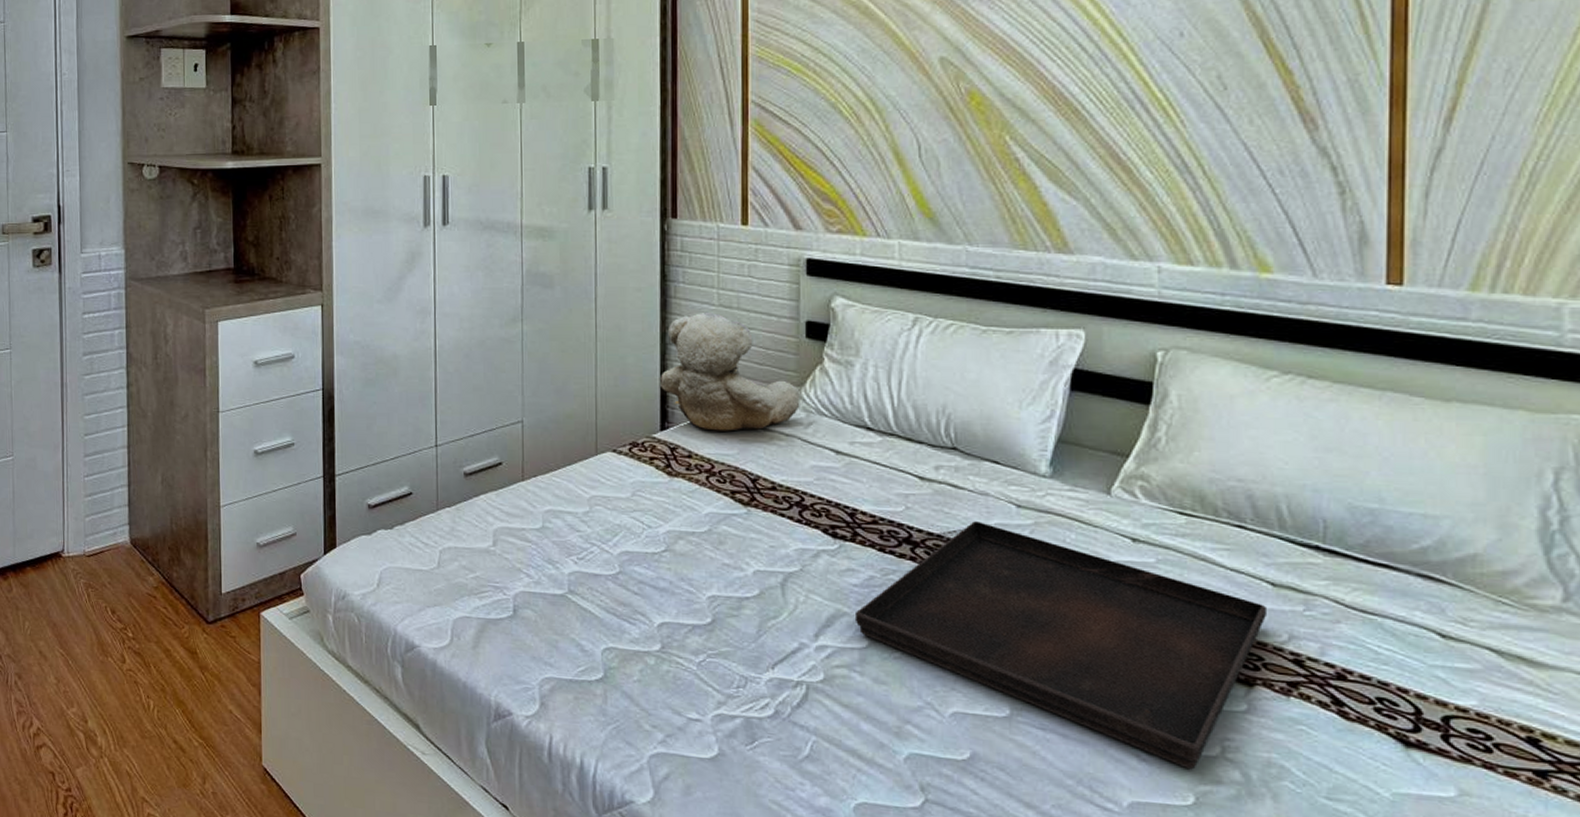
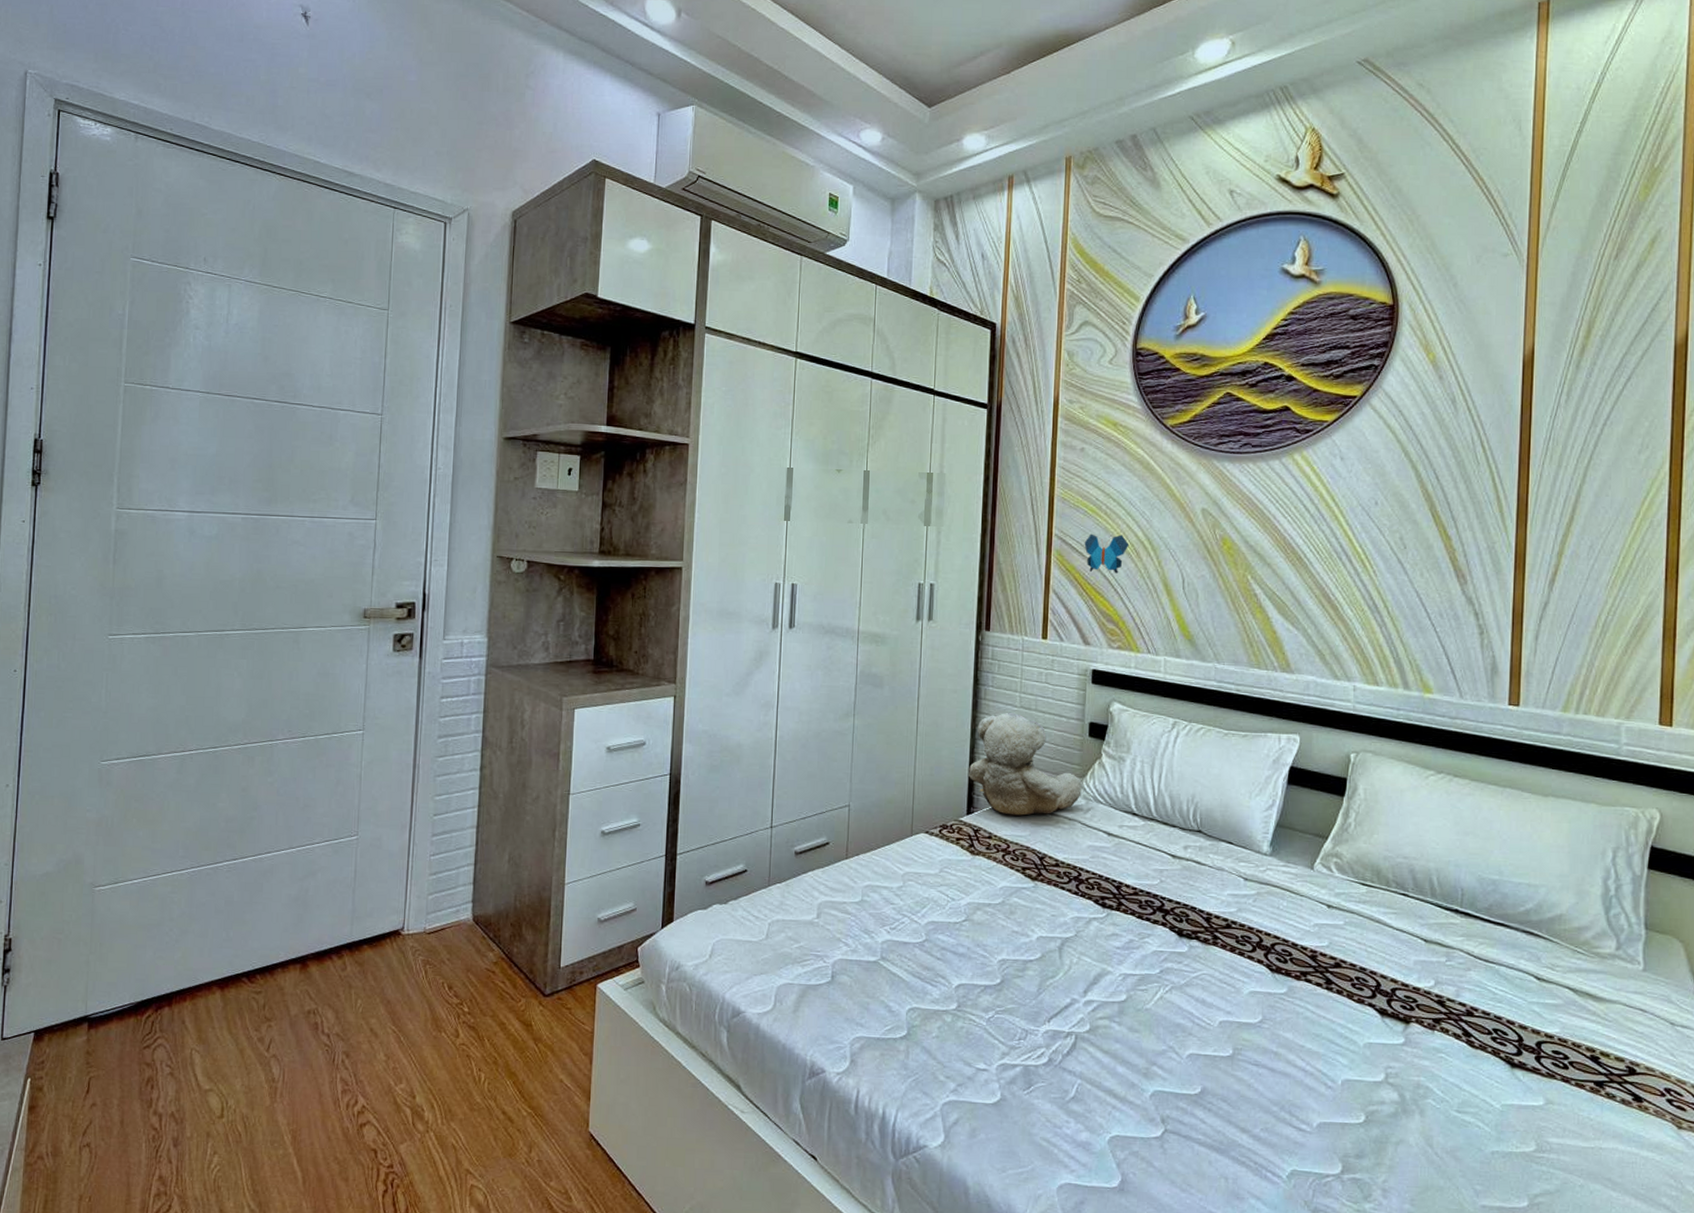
decorative butterfly: none [789,96,847,144] -> present [1084,533,1130,574]
serving tray: present [854,521,1266,770] -> none [1116,892,1420,1094]

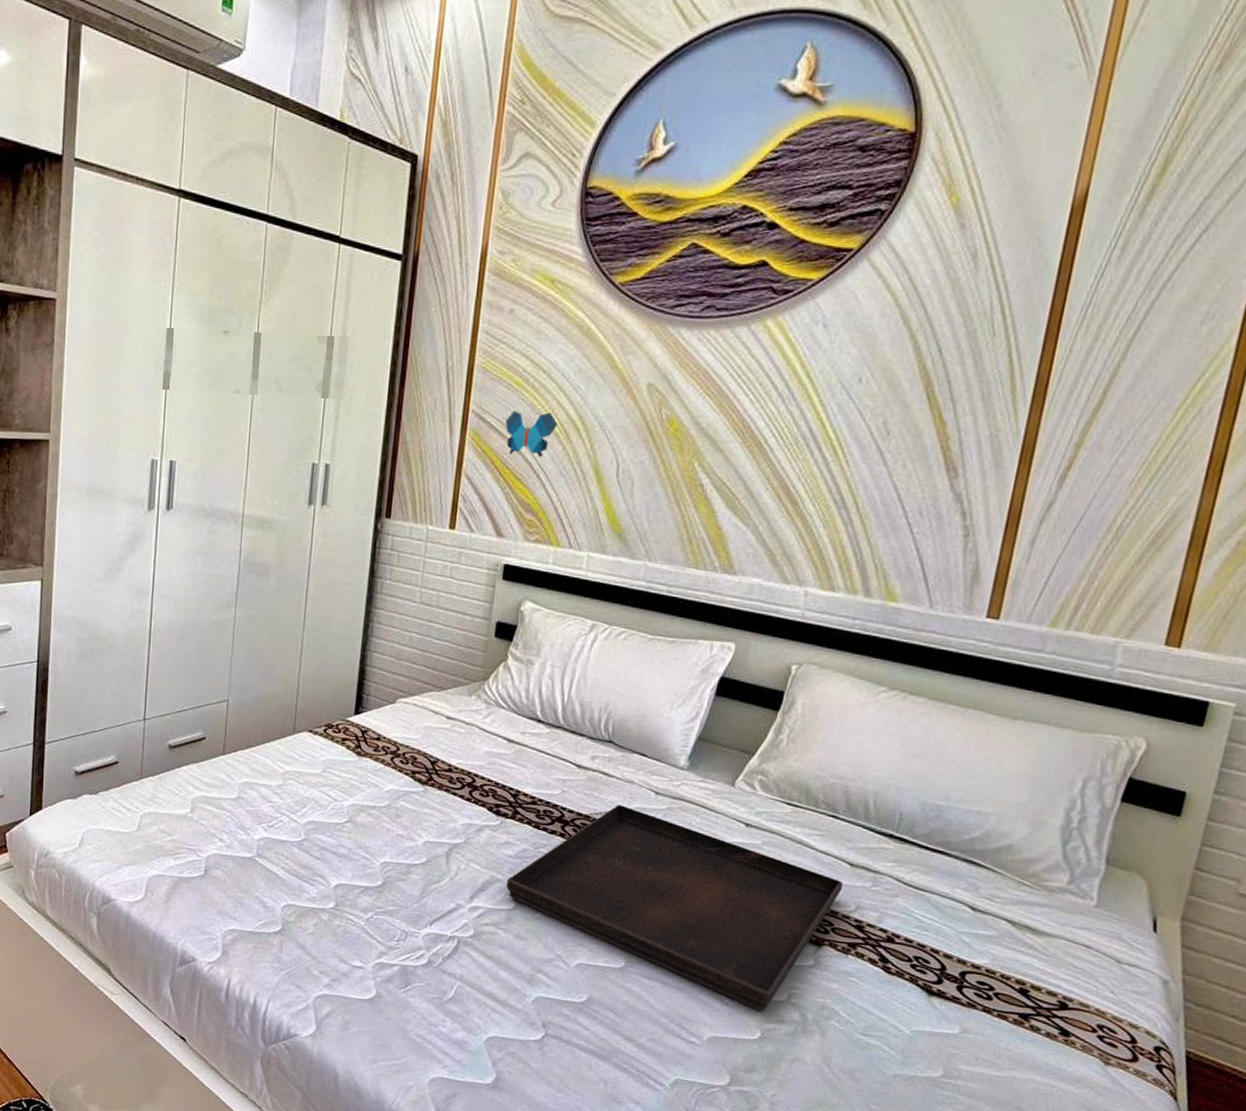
teddy bear: present [969,712,1082,816] -> none [359,607,484,718]
serving tray: none [1116,892,1420,1094] -> present [506,805,843,1012]

